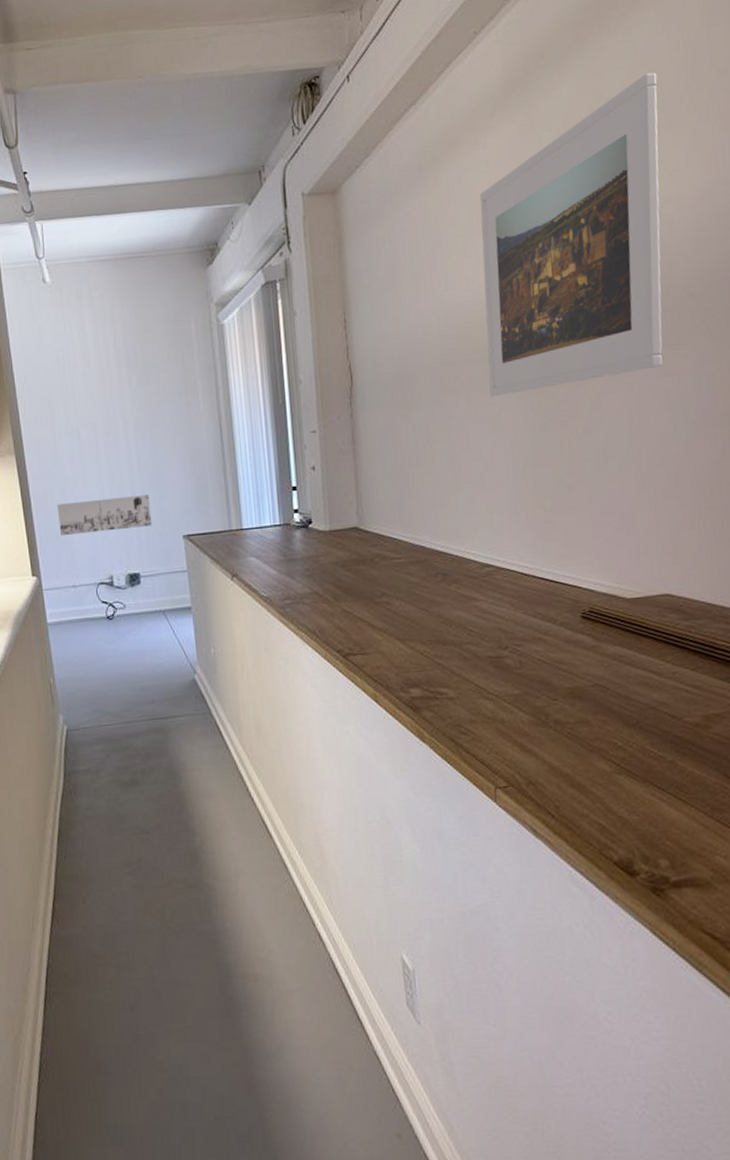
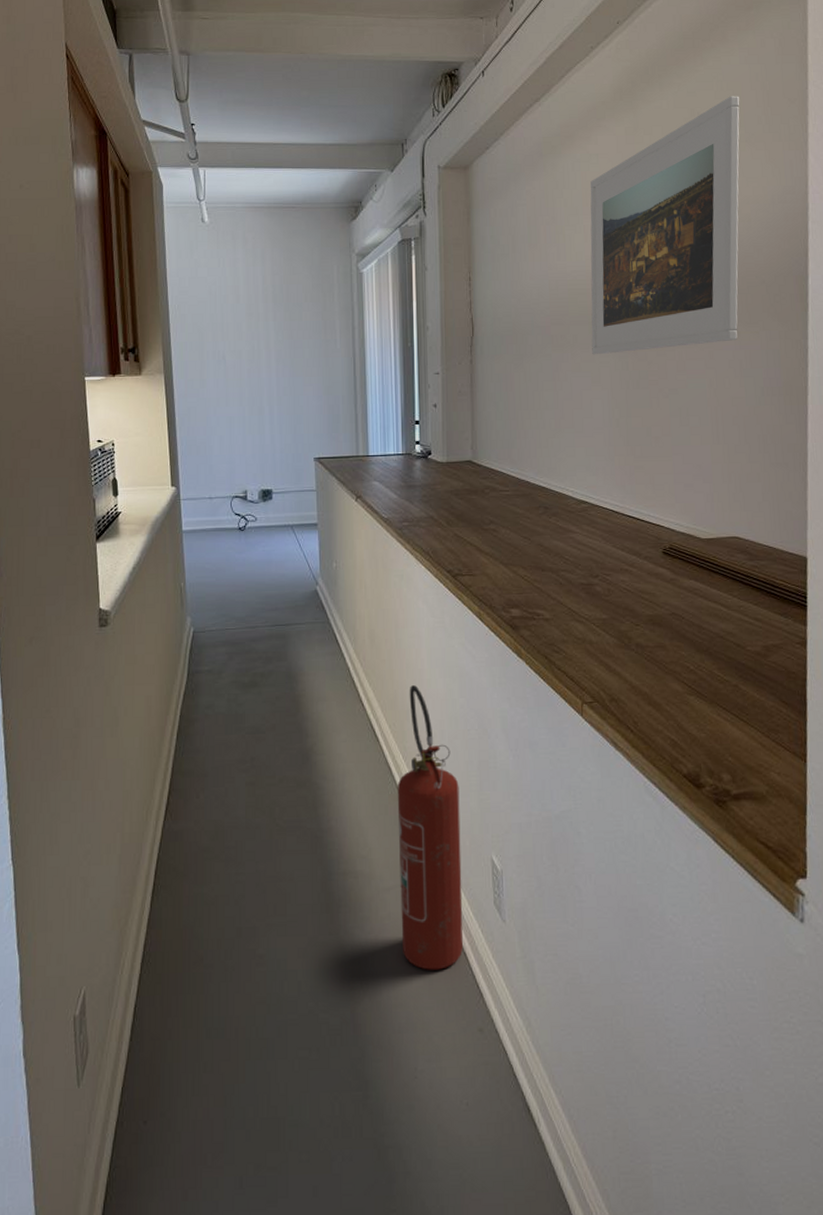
wall art: present [56,495,152,535] -> none [199,419,287,450]
fire extinguisher: none [294,776,376,1075] -> present [397,685,464,970]

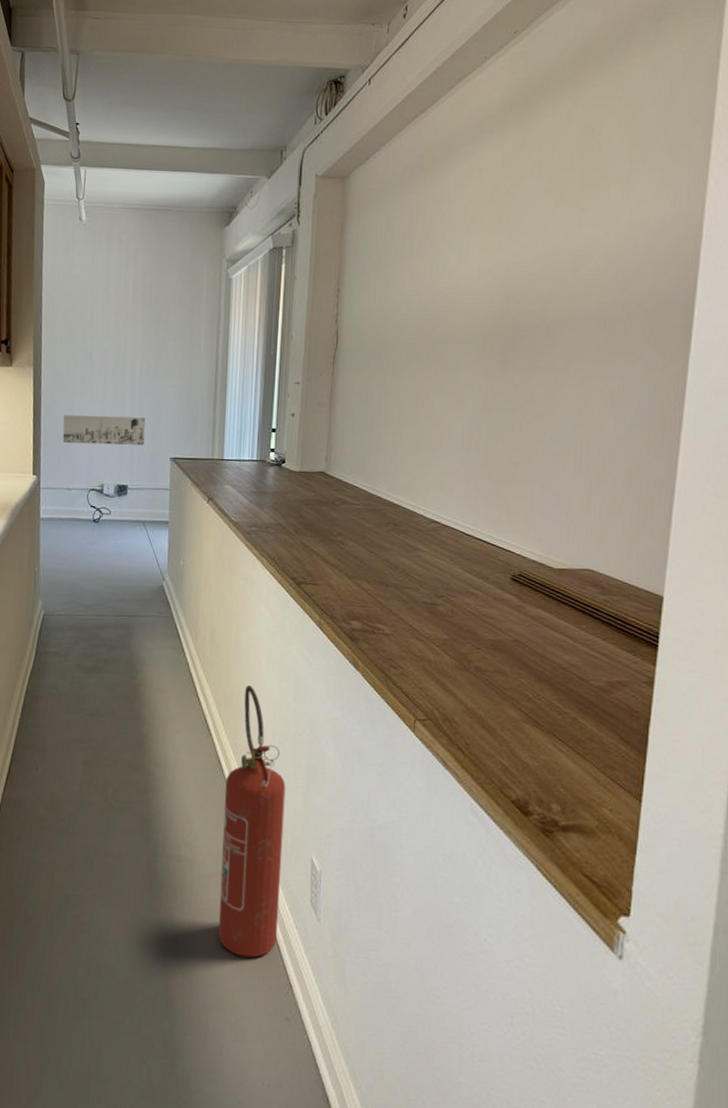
wall art: none [199,419,287,450] -> present [62,415,146,446]
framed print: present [590,96,740,355] -> none [457,113,639,375]

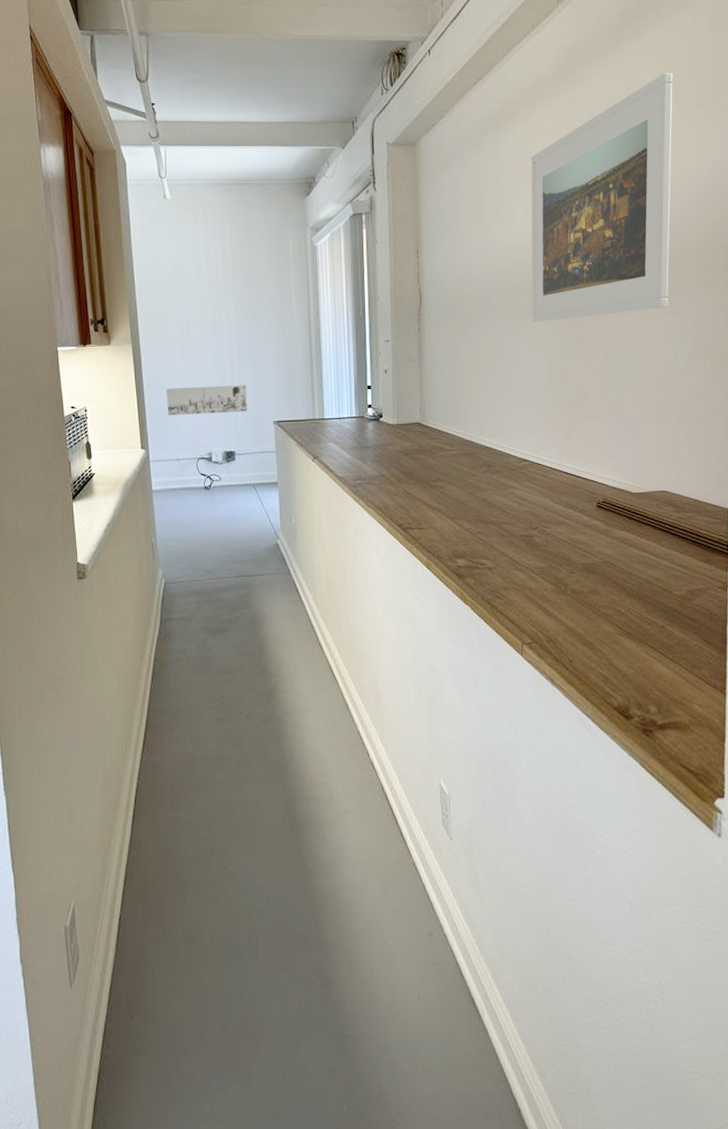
fire extinguisher: present [218,685,286,958] -> none [353,629,415,883]
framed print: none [457,113,639,375] -> present [531,73,673,323]

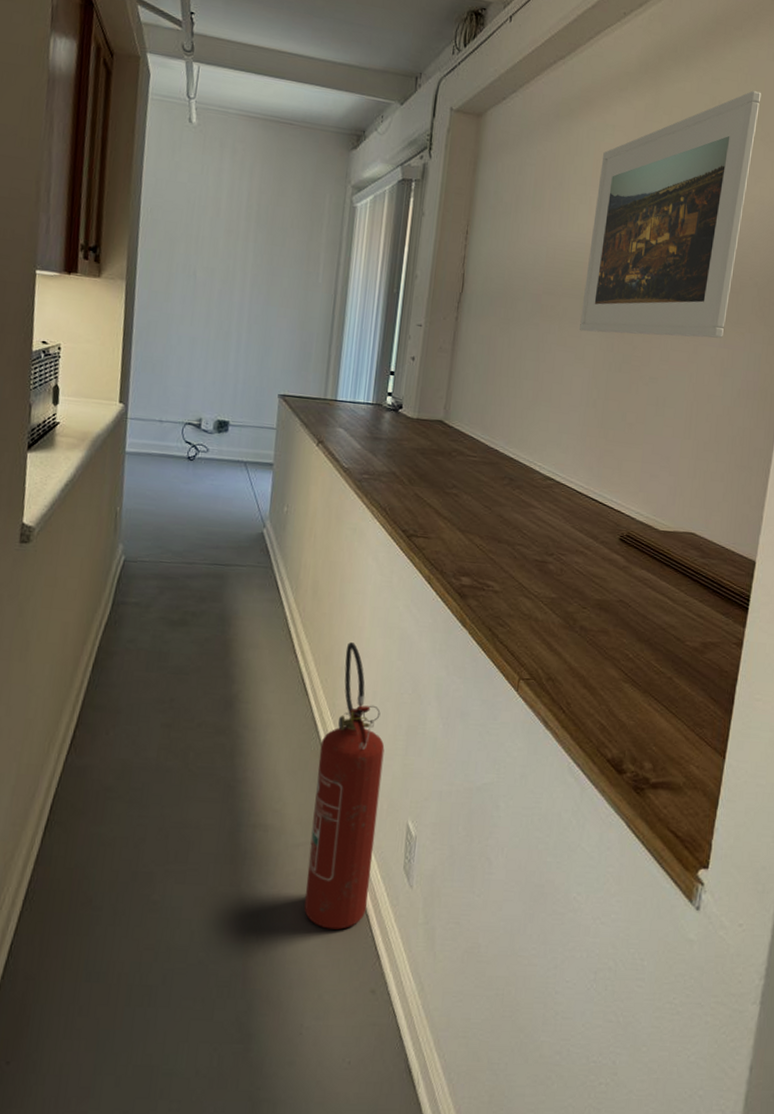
wall art: present [166,385,248,415] -> none [156,338,253,379]
fire extinguisher: none [353,629,415,883] -> present [304,642,385,930]

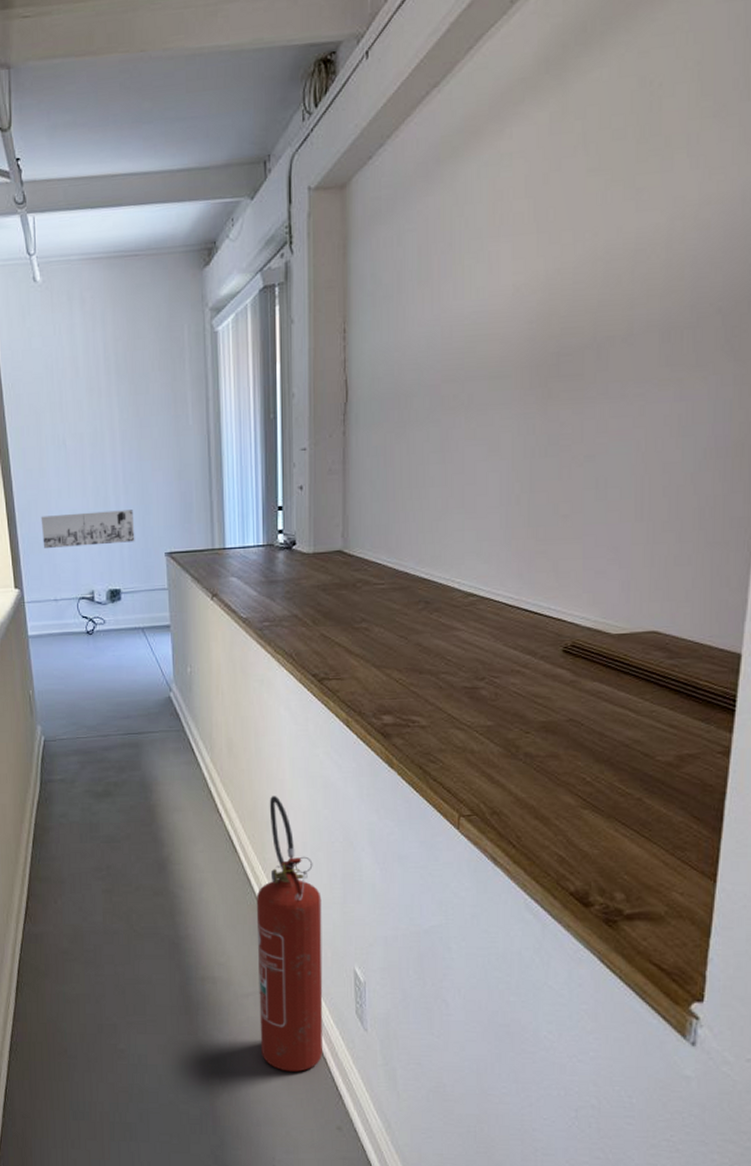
wall art: none [156,338,253,379] -> present [40,510,135,548]
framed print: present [579,90,762,339] -> none [491,51,711,418]

